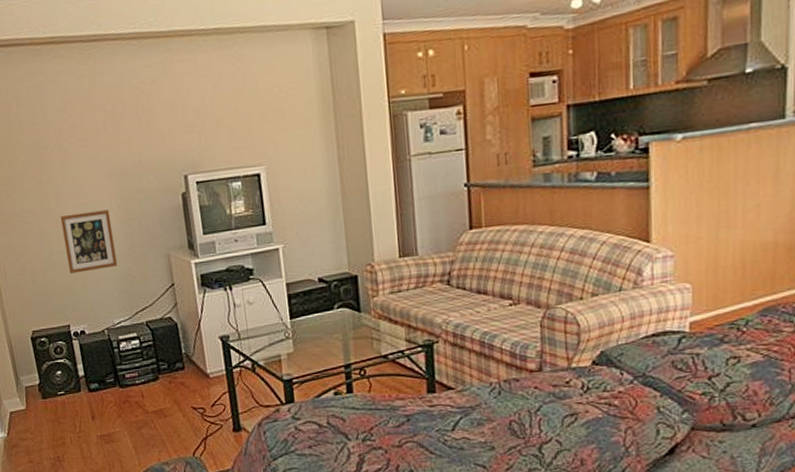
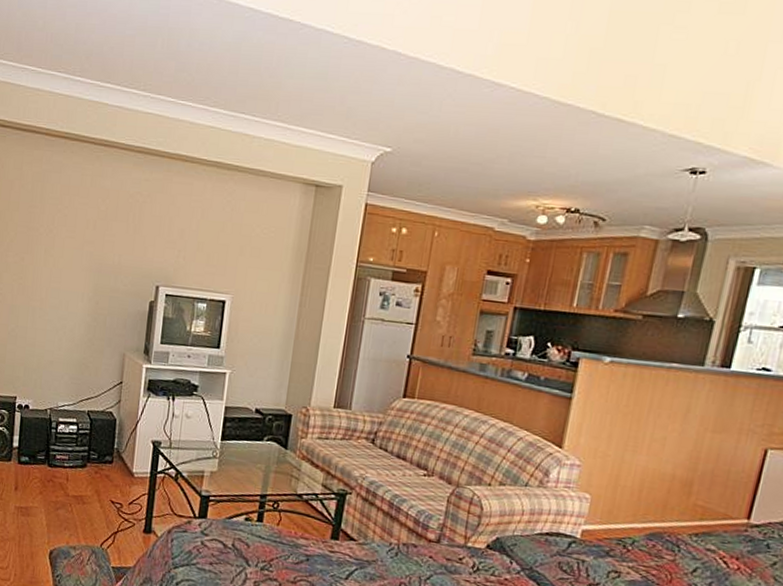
picture frame: present [60,209,118,274] -> none [28,295,80,353]

